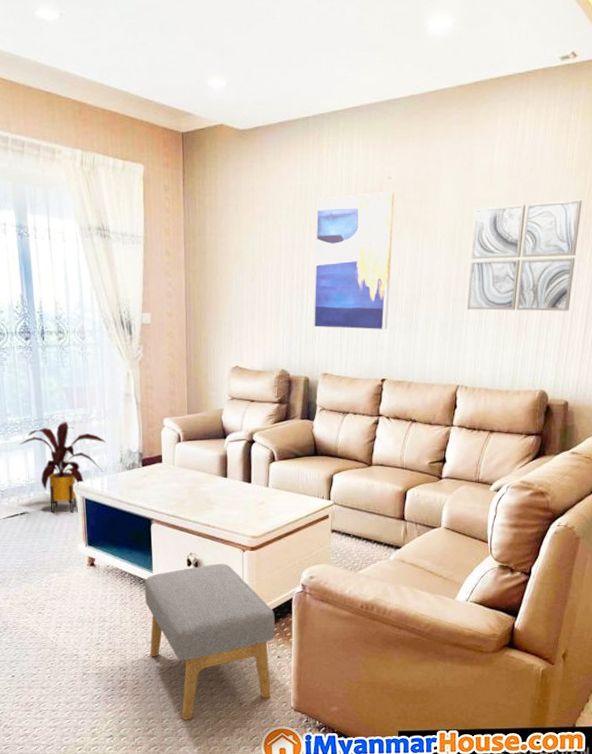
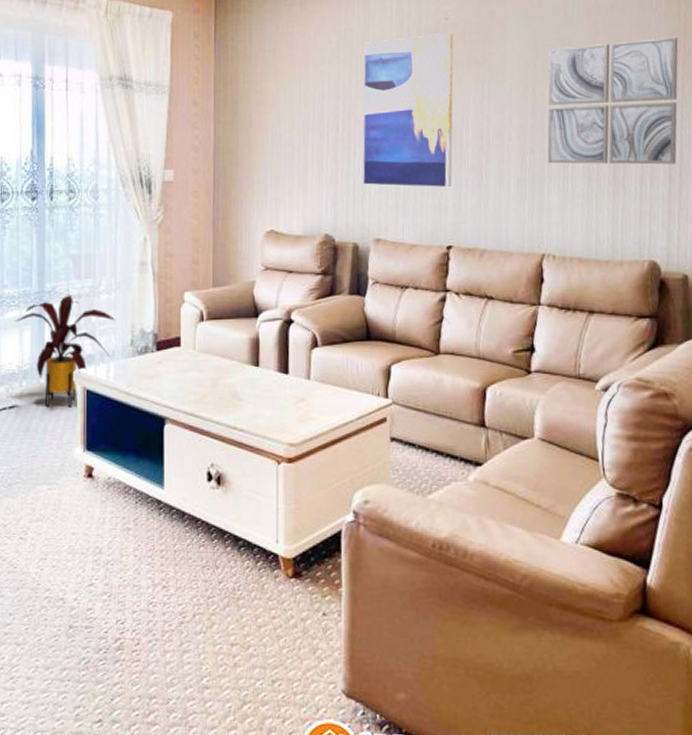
footstool: present [144,563,275,720] -> none [152,479,319,703]

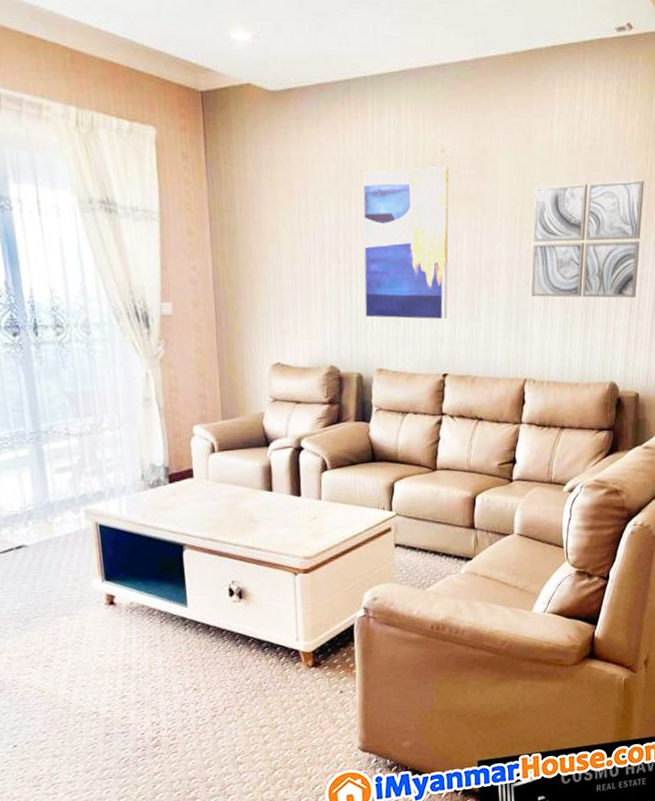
house plant: present [15,295,115,408] -> none [11,434,122,545]

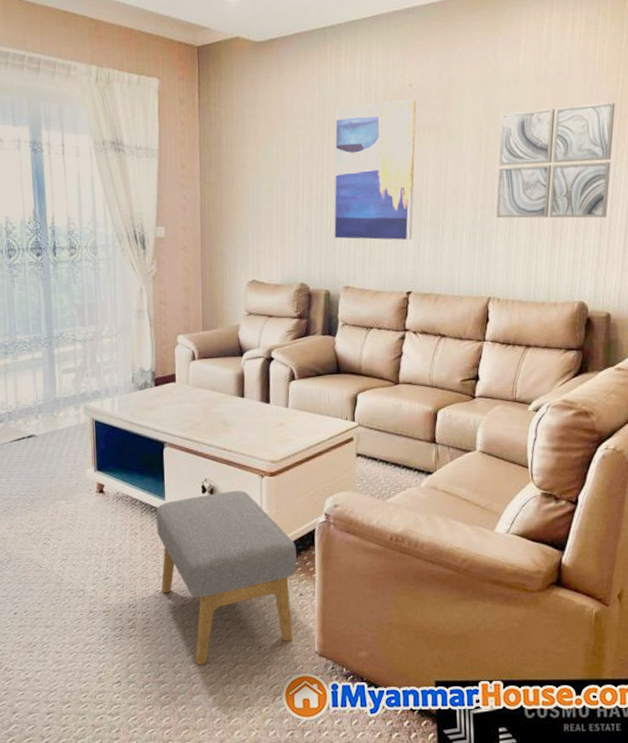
footstool: none [178,590,336,776] -> present [156,490,297,665]

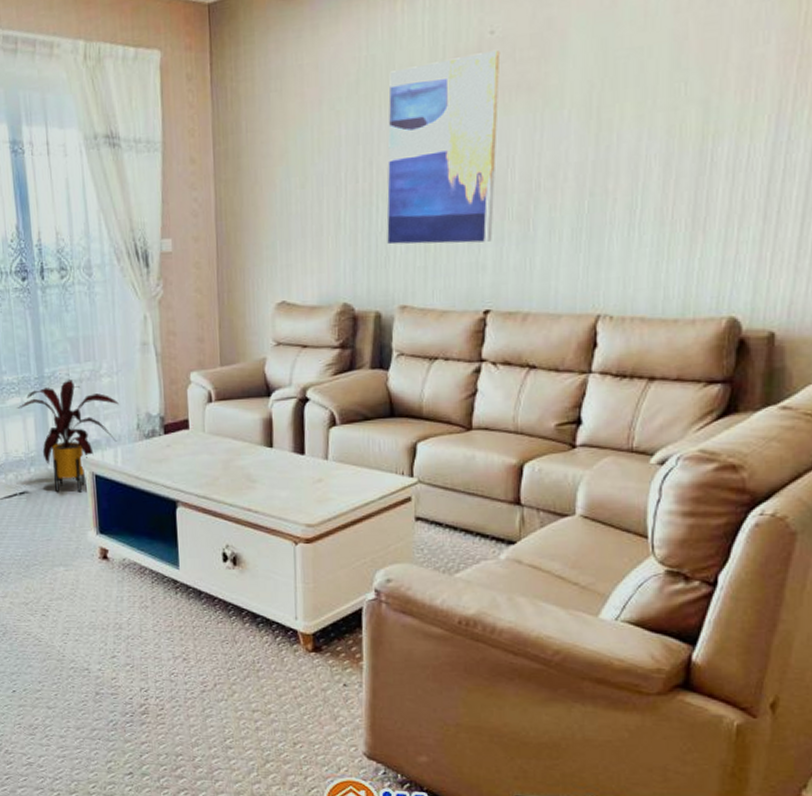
house plant: none [28,340,117,436] -> present [17,379,119,493]
footstool: present [156,490,297,665] -> none [169,559,340,760]
wall art: present [496,102,615,218] -> none [610,32,794,208]

